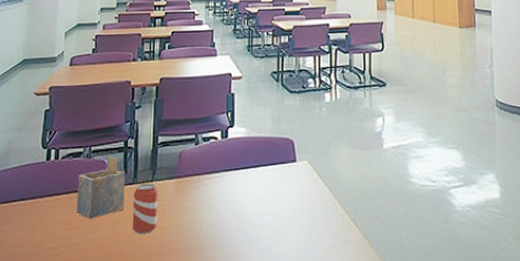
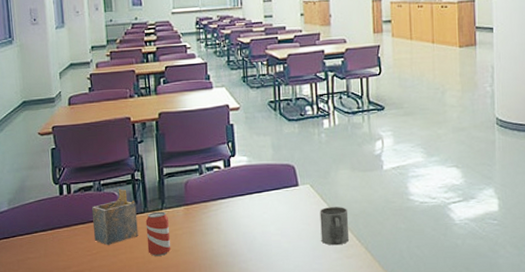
mug: none [317,186,347,230] -> present [320,207,350,246]

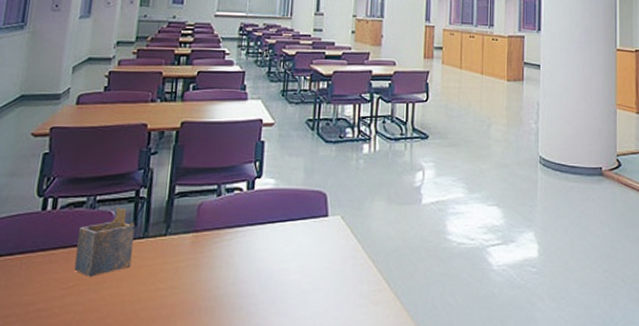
beverage can: present [145,211,171,256] -> none [138,237,171,293]
mug: present [320,207,350,246] -> none [346,243,380,289]

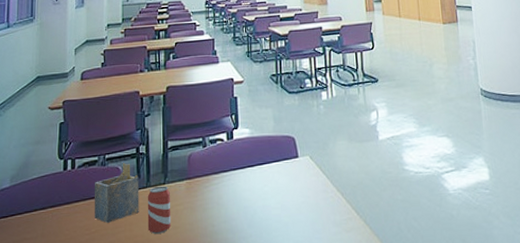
beverage can: none [138,237,171,293] -> present [147,185,172,234]

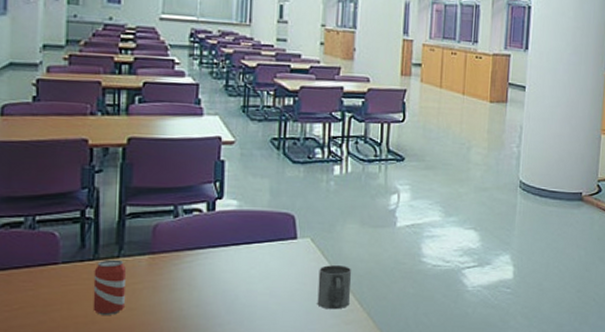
napkin holder: present [94,163,139,223] -> none [17,228,83,299]
mug: none [319,178,348,219] -> present [317,265,352,310]

